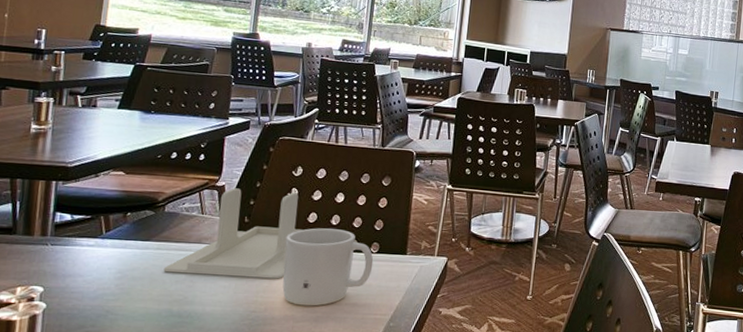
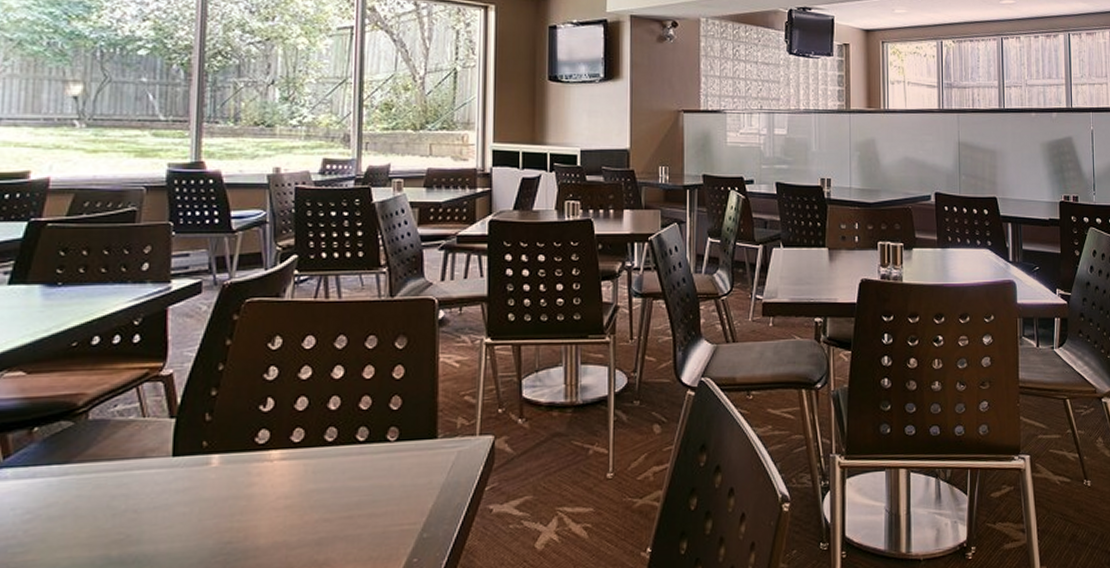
napkin holder: present [163,188,303,279] -> none [93,372,290,504]
mug: present [282,228,374,306] -> none [265,415,393,526]

